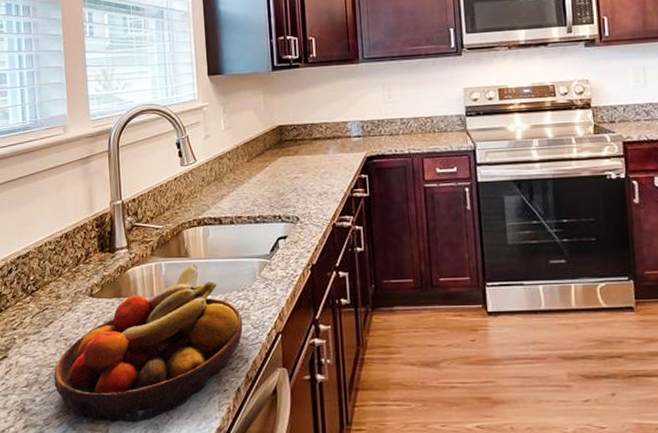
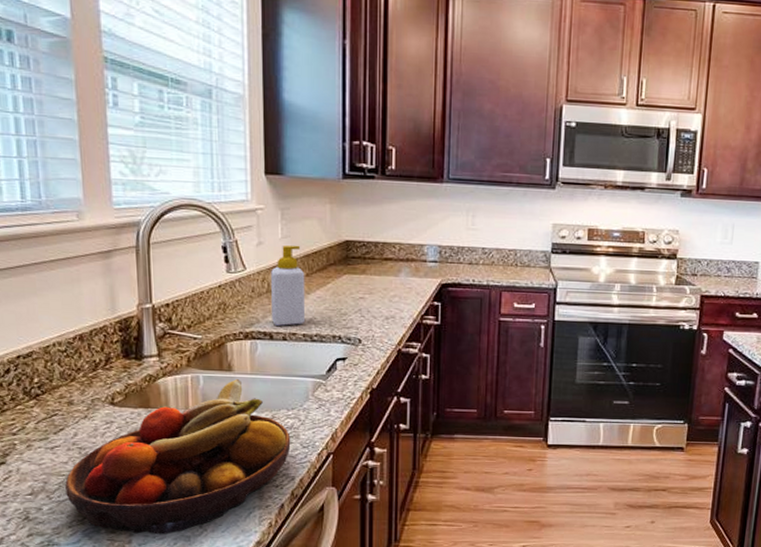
soap bottle: none [217,134,249,211] -> present [271,245,306,326]

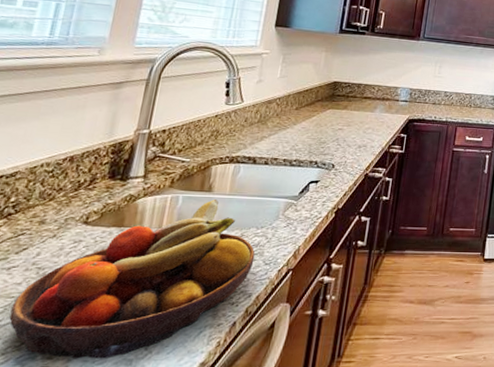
soap bottle: present [271,245,306,326] -> none [258,83,295,152]

